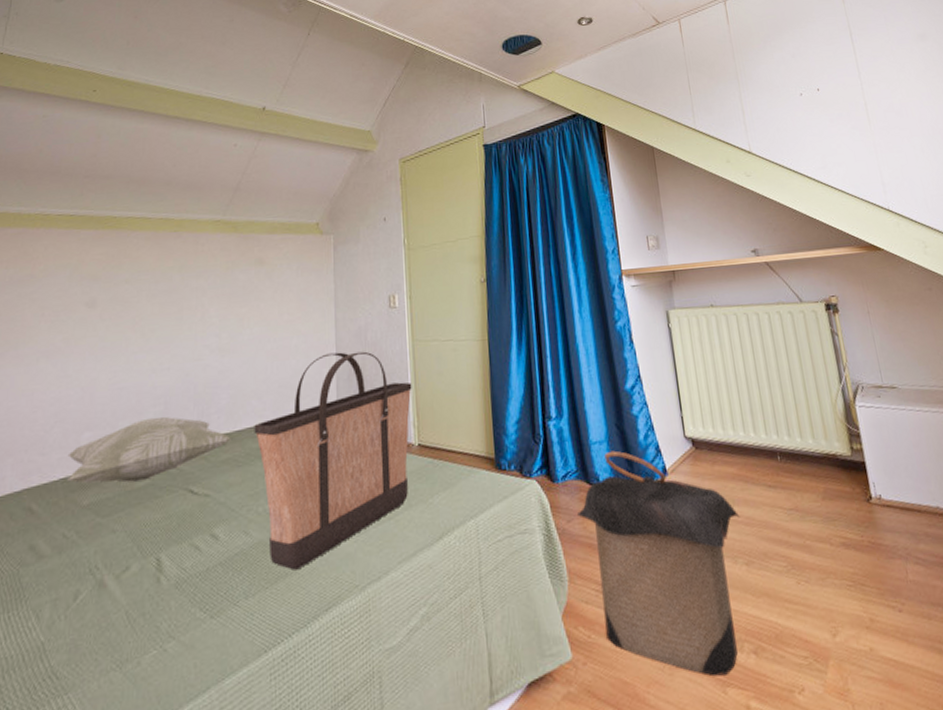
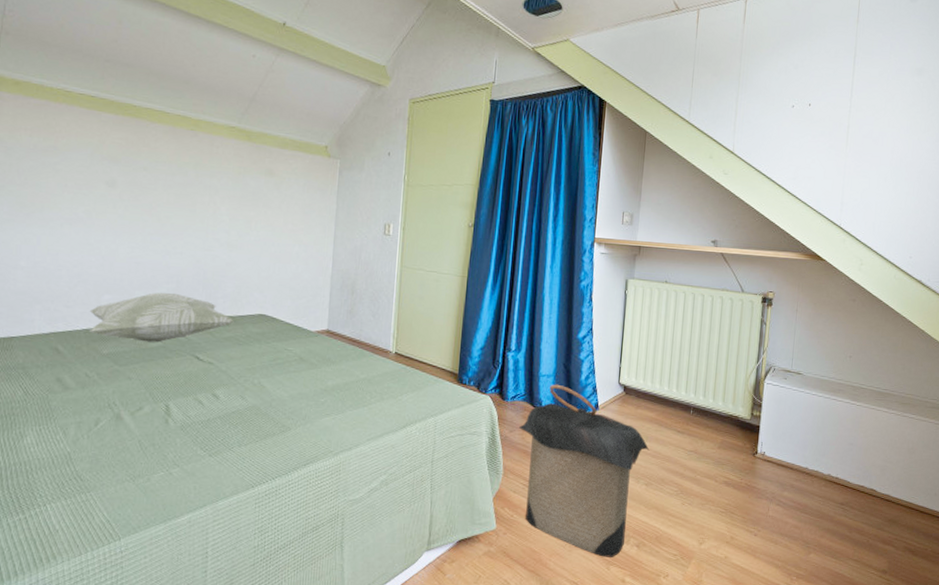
shopping bag: present [254,351,412,570] -> none [254,264,396,432]

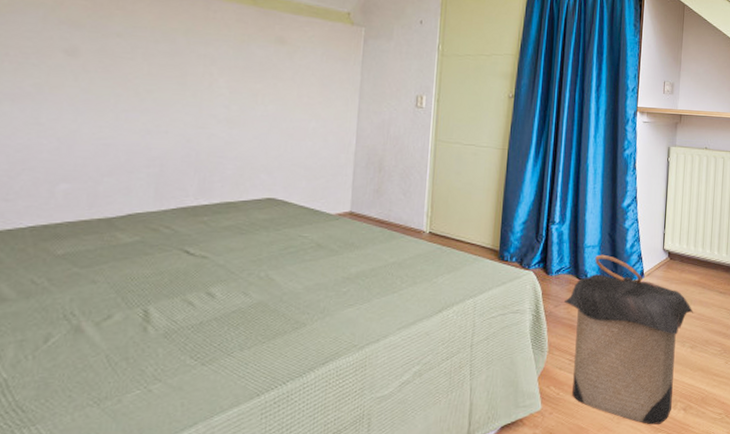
decorative pillow: present [89,292,234,343] -> none [38,178,235,237]

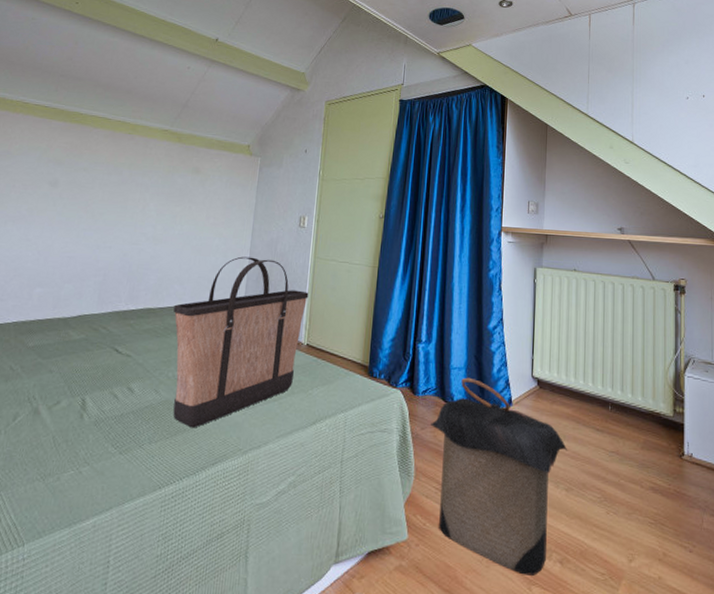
shopping bag: none [261,140,430,329] -> present [173,256,309,428]

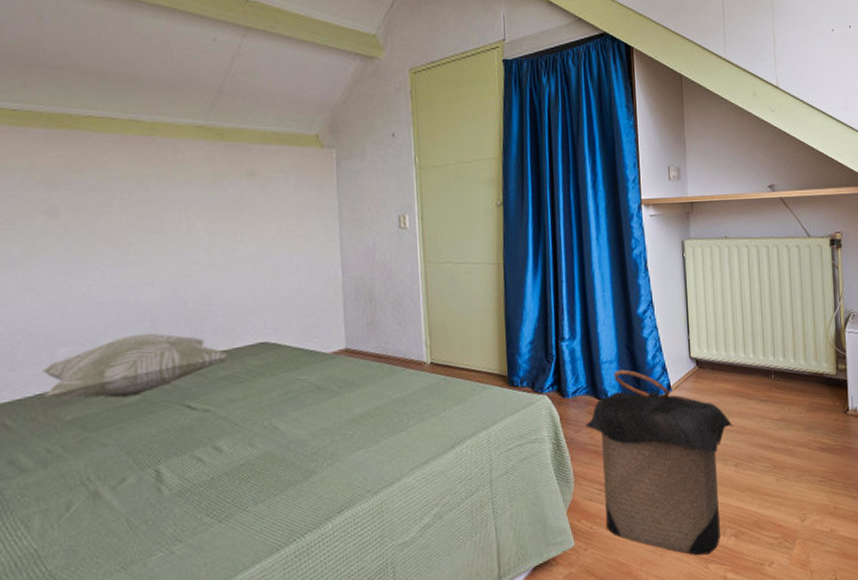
decorative pillow: none [19,285,154,335] -> present [42,333,230,399]
shopping bag: present [173,256,309,428] -> none [254,271,424,478]

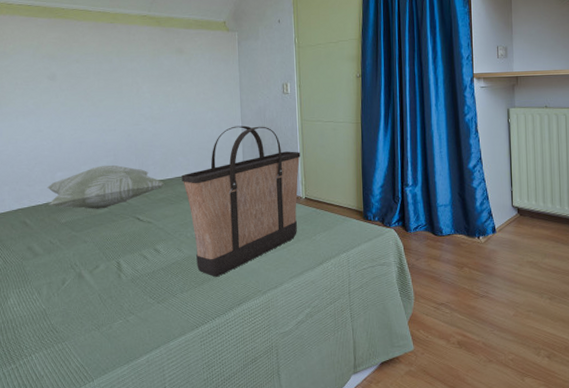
shopping bag: none [254,271,424,478] -> present [181,125,301,277]
laundry hamper: present [584,369,734,556] -> none [423,212,549,370]

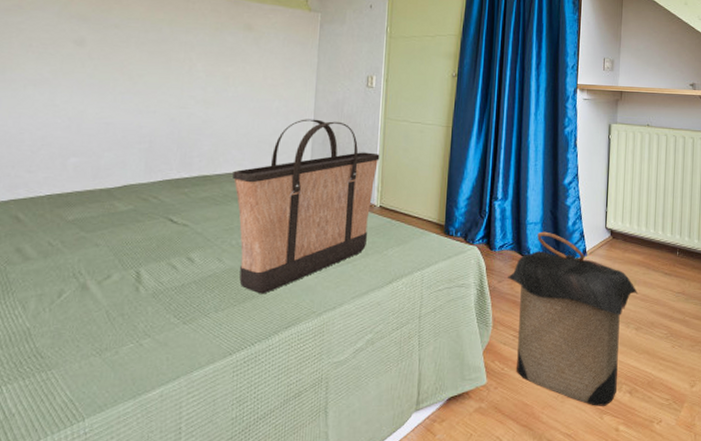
decorative pillow: present [47,164,165,209] -> none [53,153,211,206]
laundry hamper: none [423,212,549,370] -> present [507,231,638,406]

